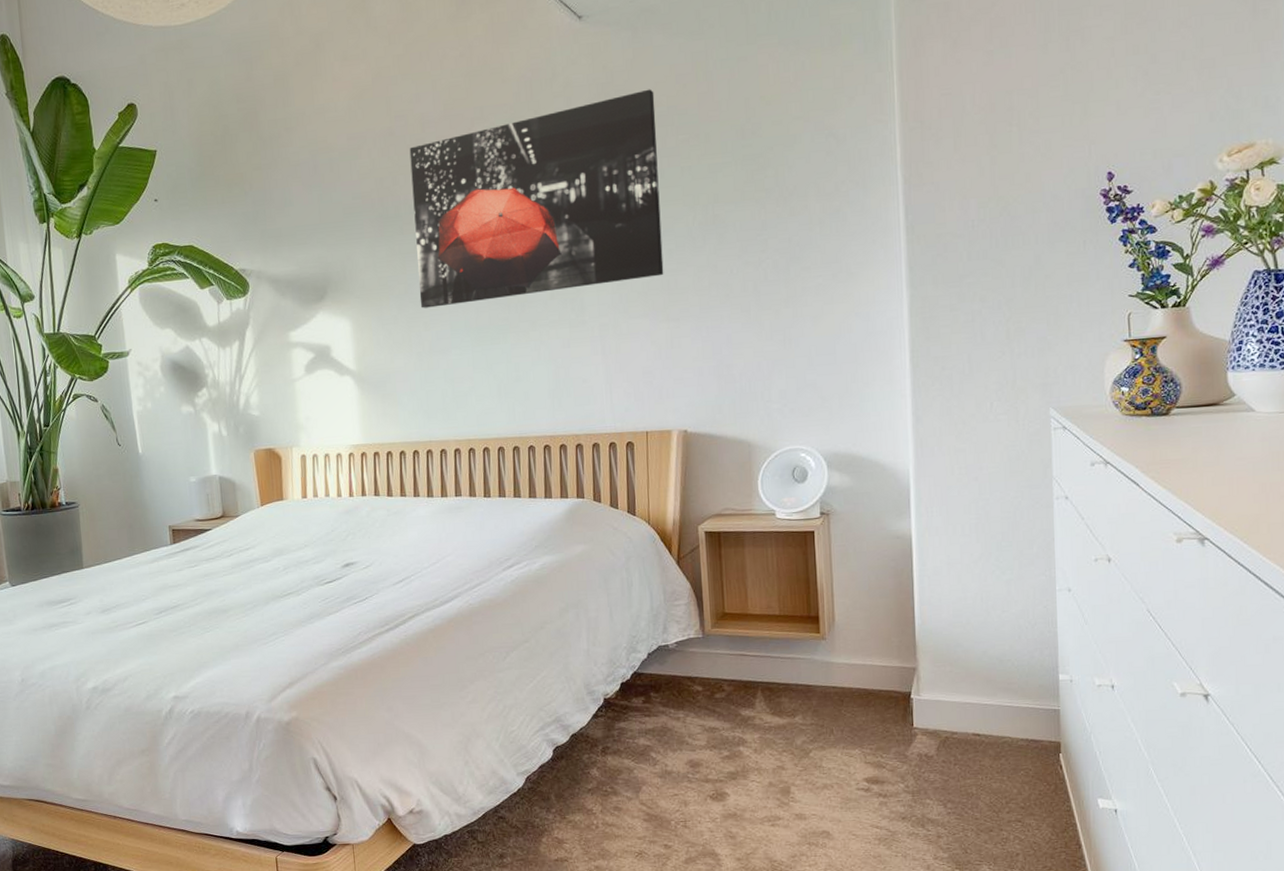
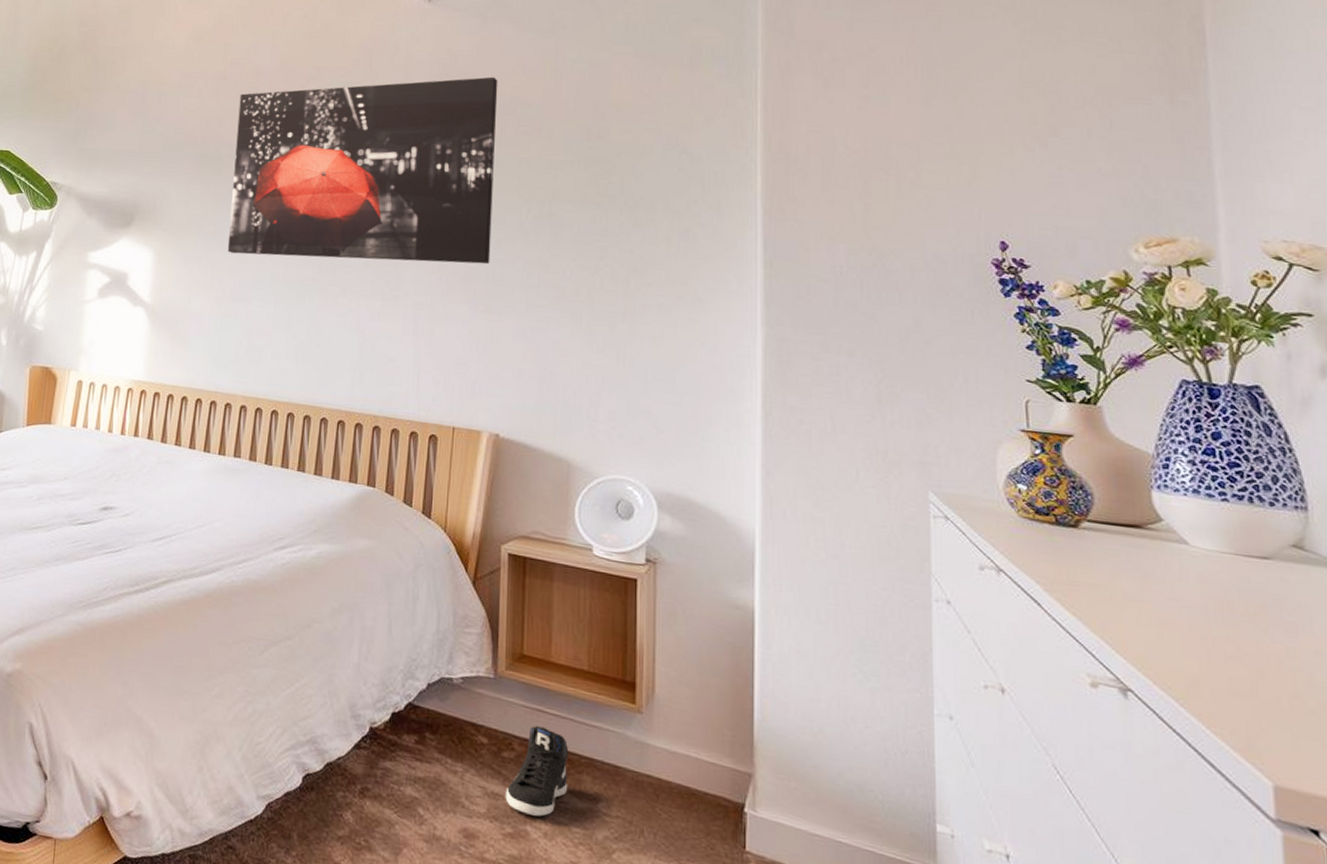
sneaker: none [720,667,771,738] -> present [505,725,569,817]

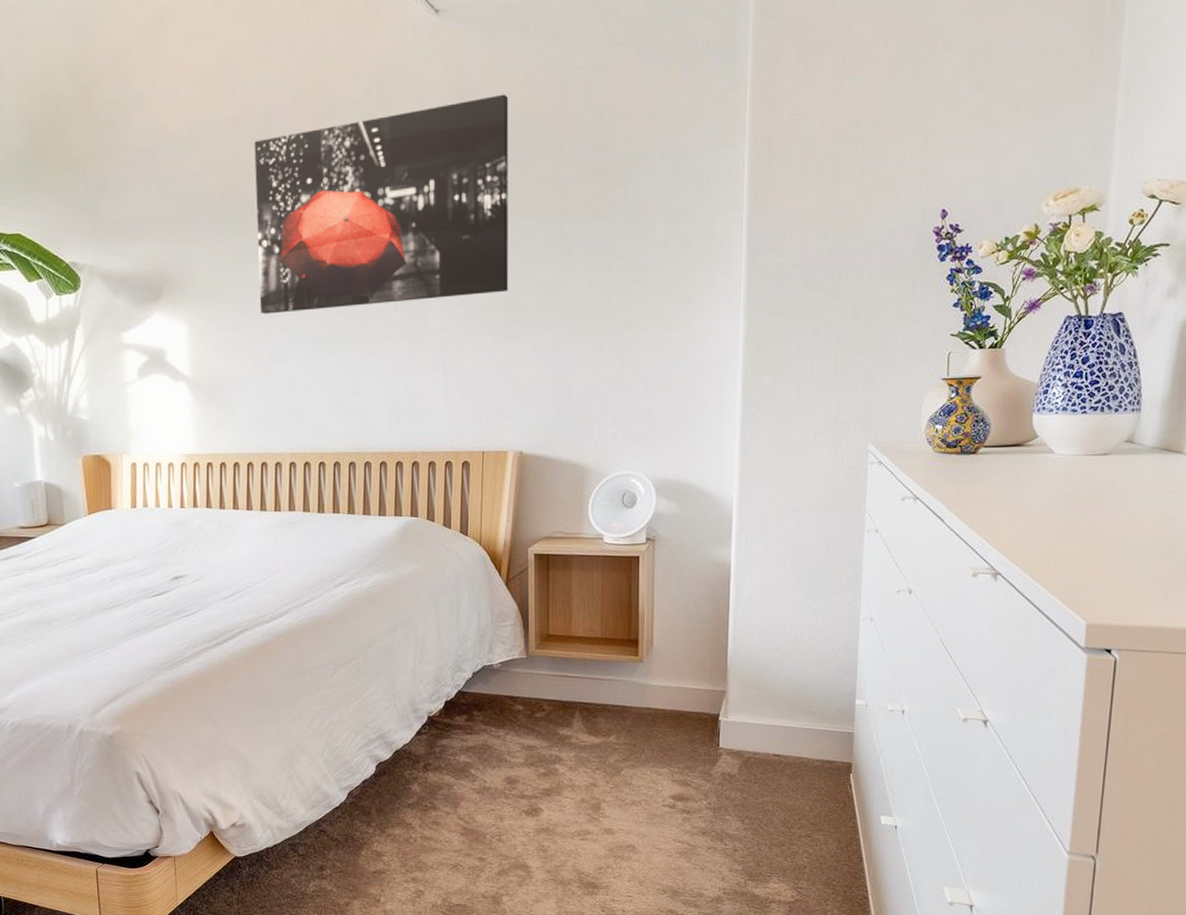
sneaker: present [505,725,569,817] -> none [539,687,587,756]

